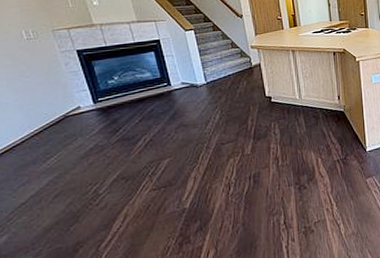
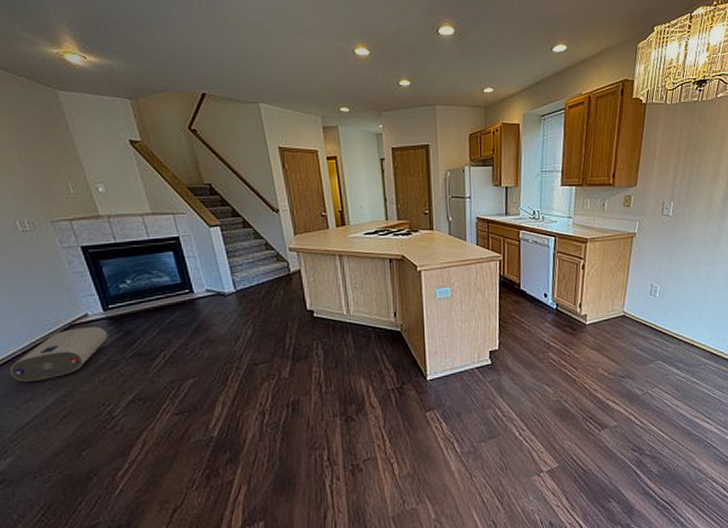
water heater: none [9,117,97,167] -> present [9,327,108,382]

